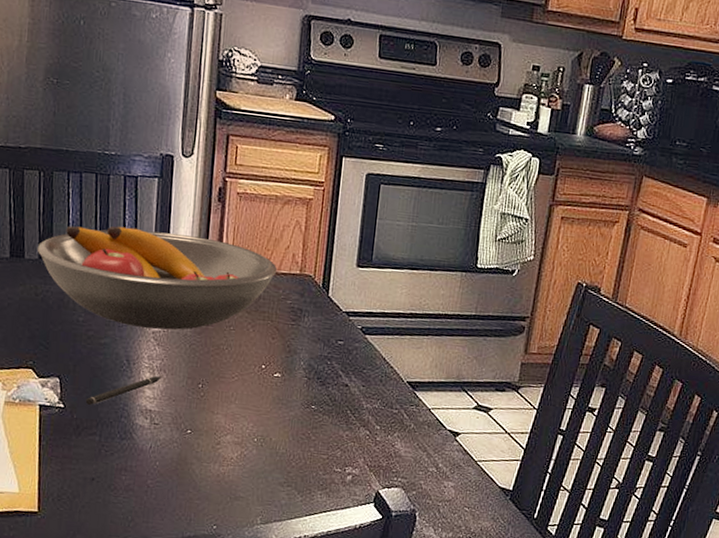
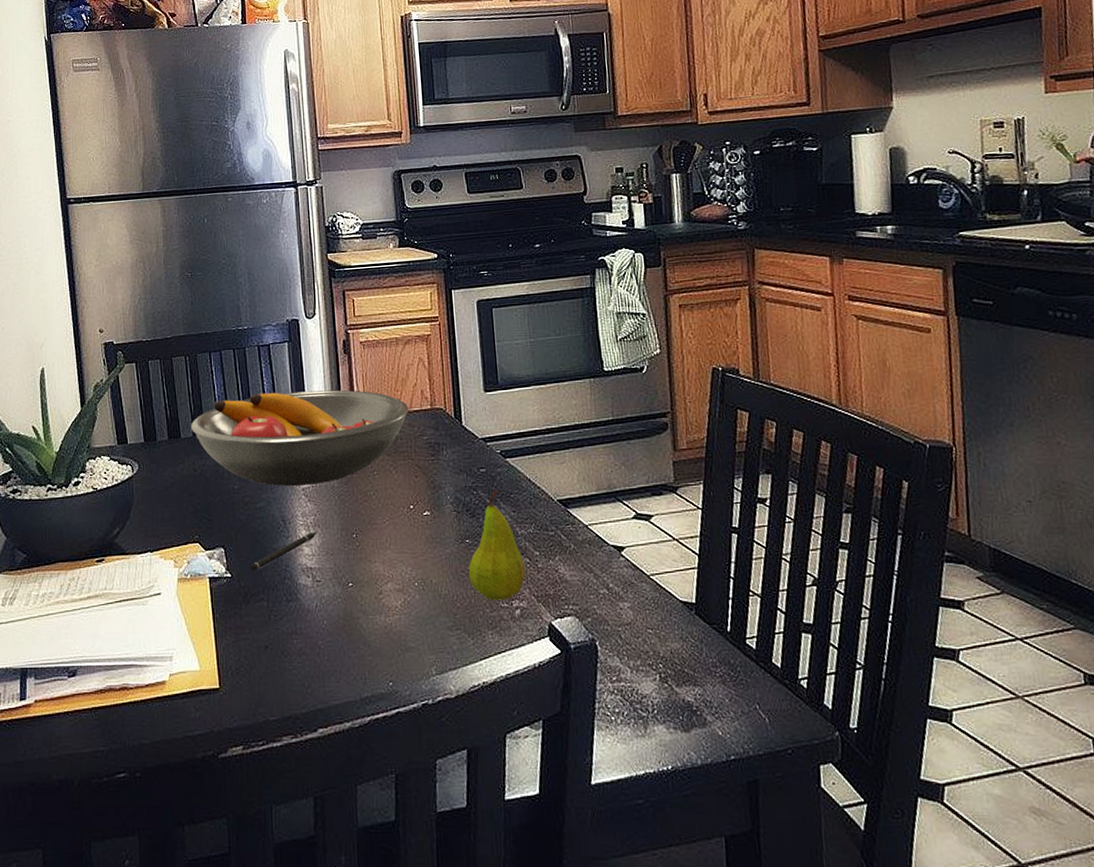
fruit: none [308,363,364,466] -> present [468,490,525,600]

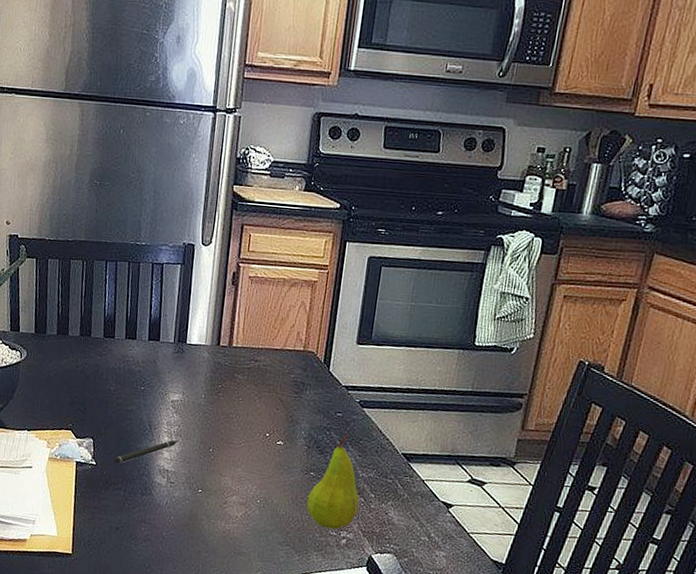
fruit bowl: present [190,389,409,486] -> none [78,307,283,400]

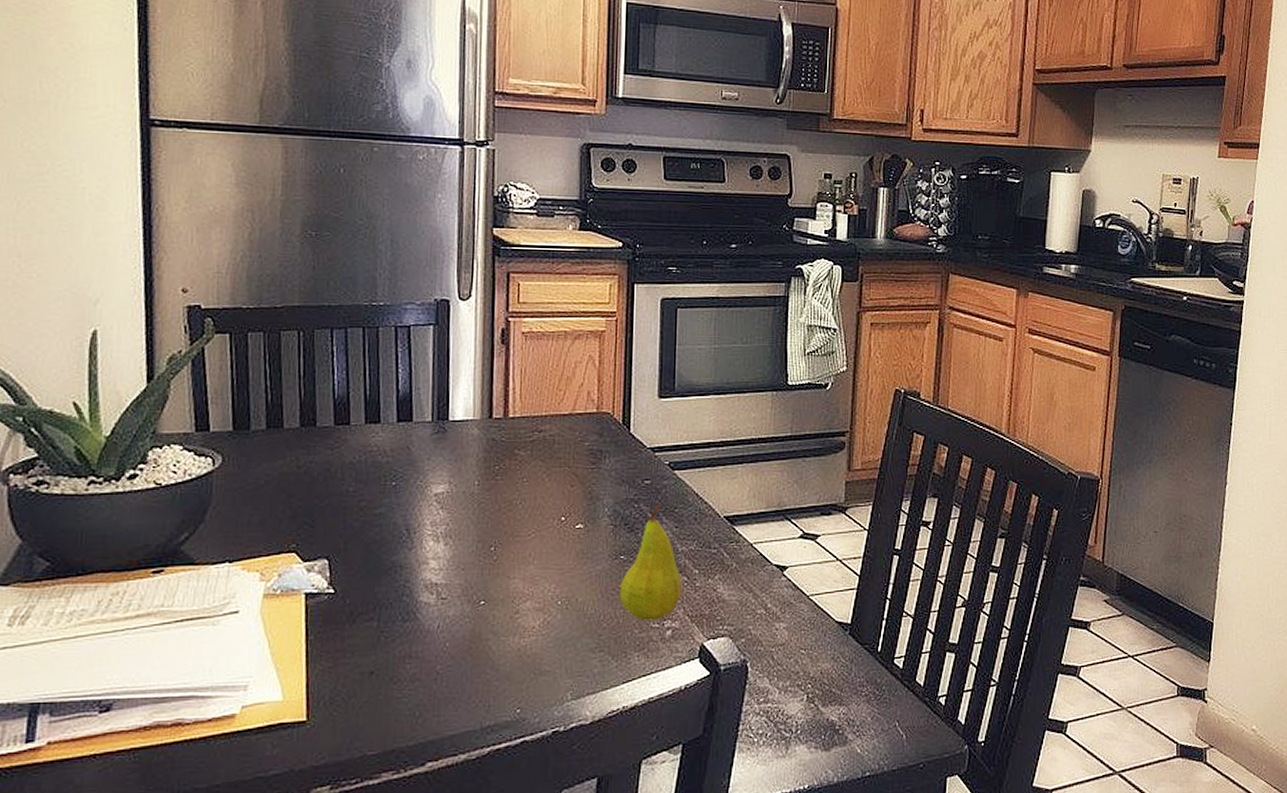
pen: present [113,440,177,464] -> none [359,544,446,587]

